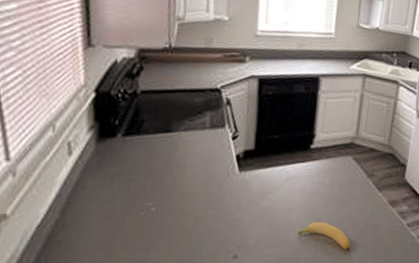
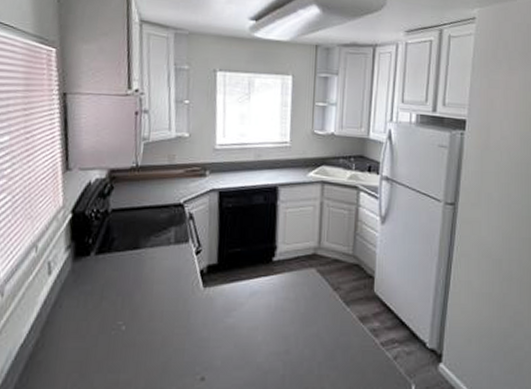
banana: present [298,222,351,251] -> none [265,341,321,374]

